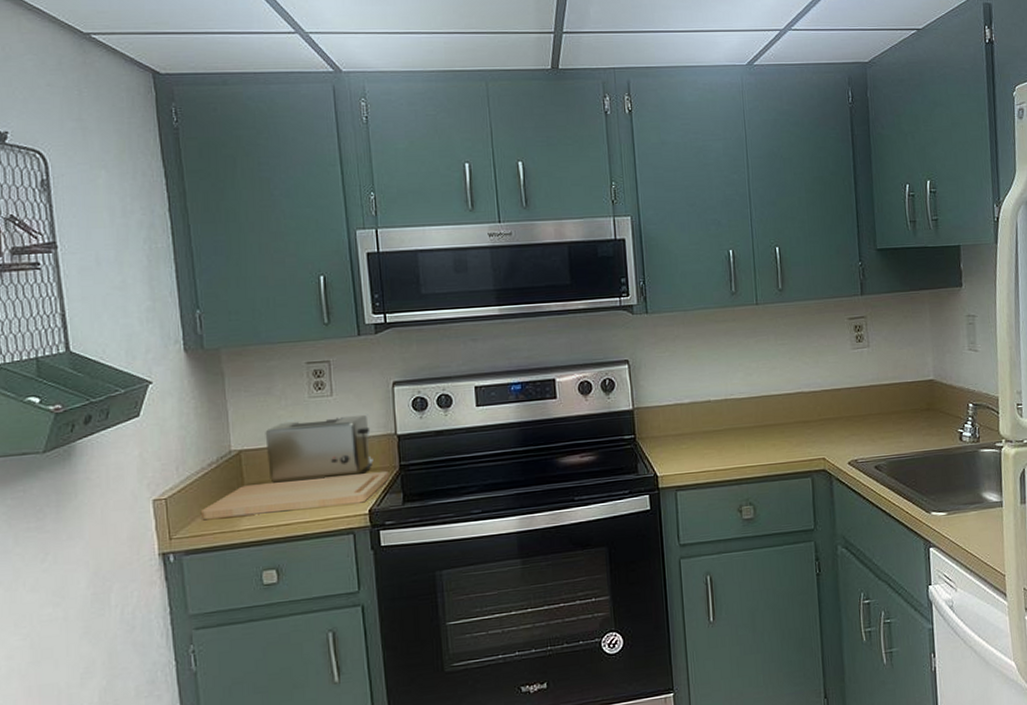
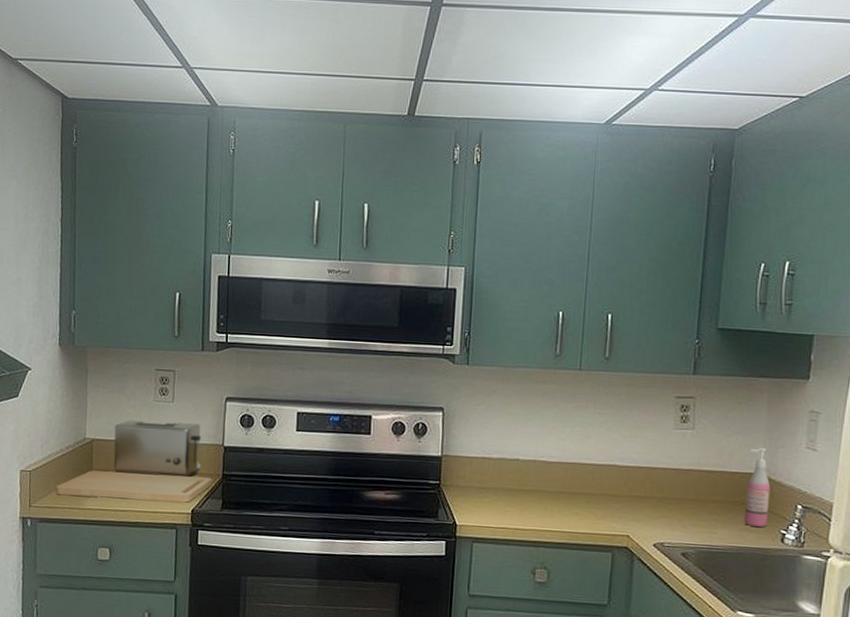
soap dispenser: none [920,355,946,431] -> present [744,447,771,528]

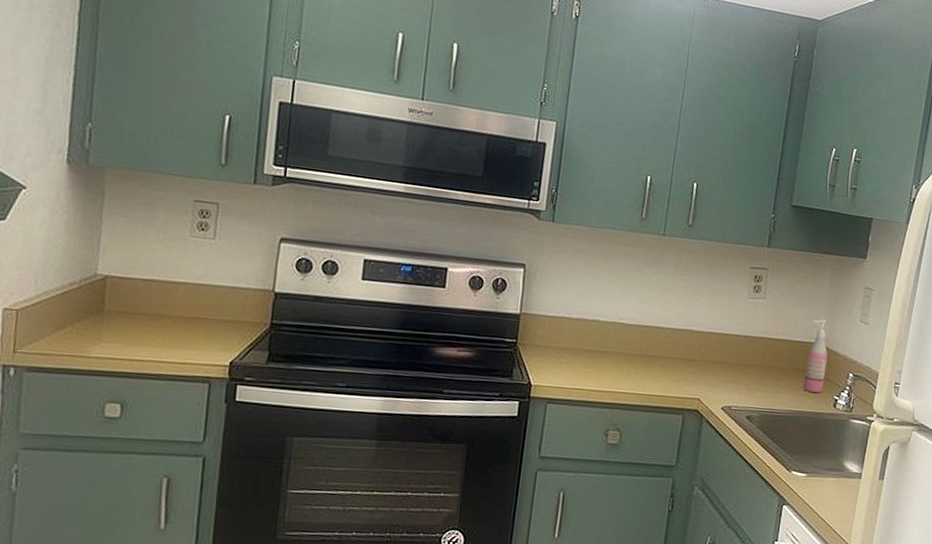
cutting board: present [55,470,212,503] -> none [51,312,258,354]
toaster: present [113,418,203,478] -> none [132,255,250,326]

